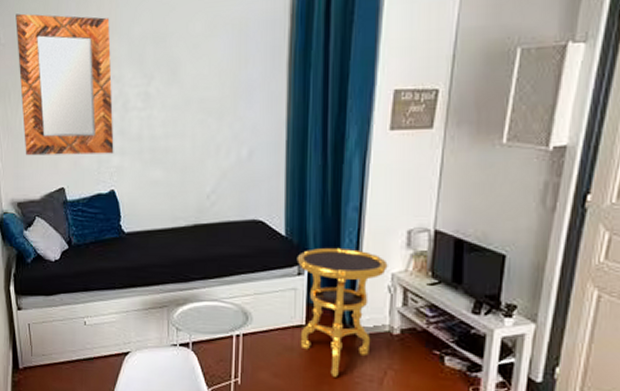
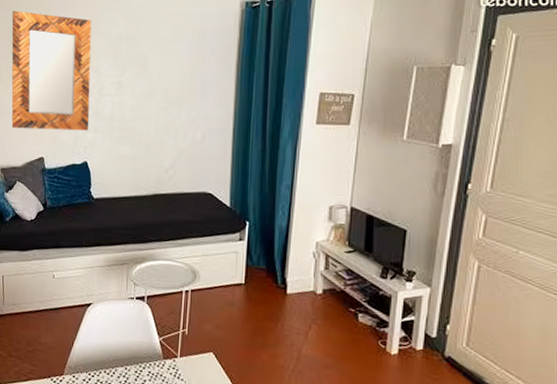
side table: present [297,247,388,377] -> none [239,218,313,330]

